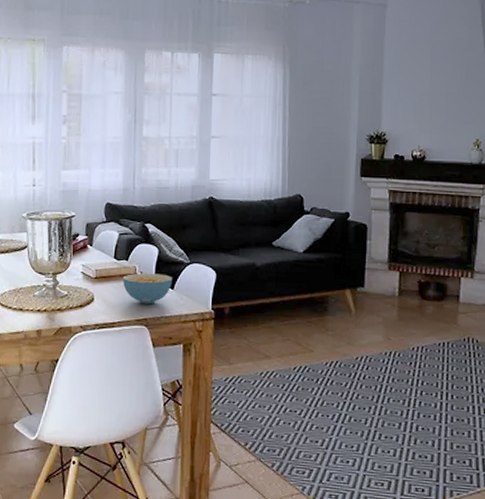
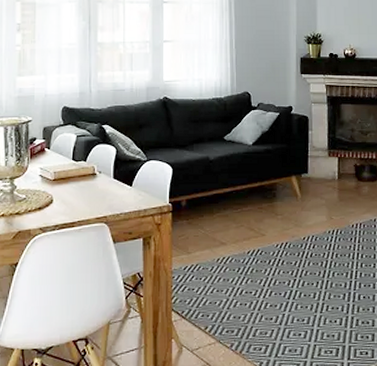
cereal bowl: present [122,273,172,305] -> none [81,172,130,202]

